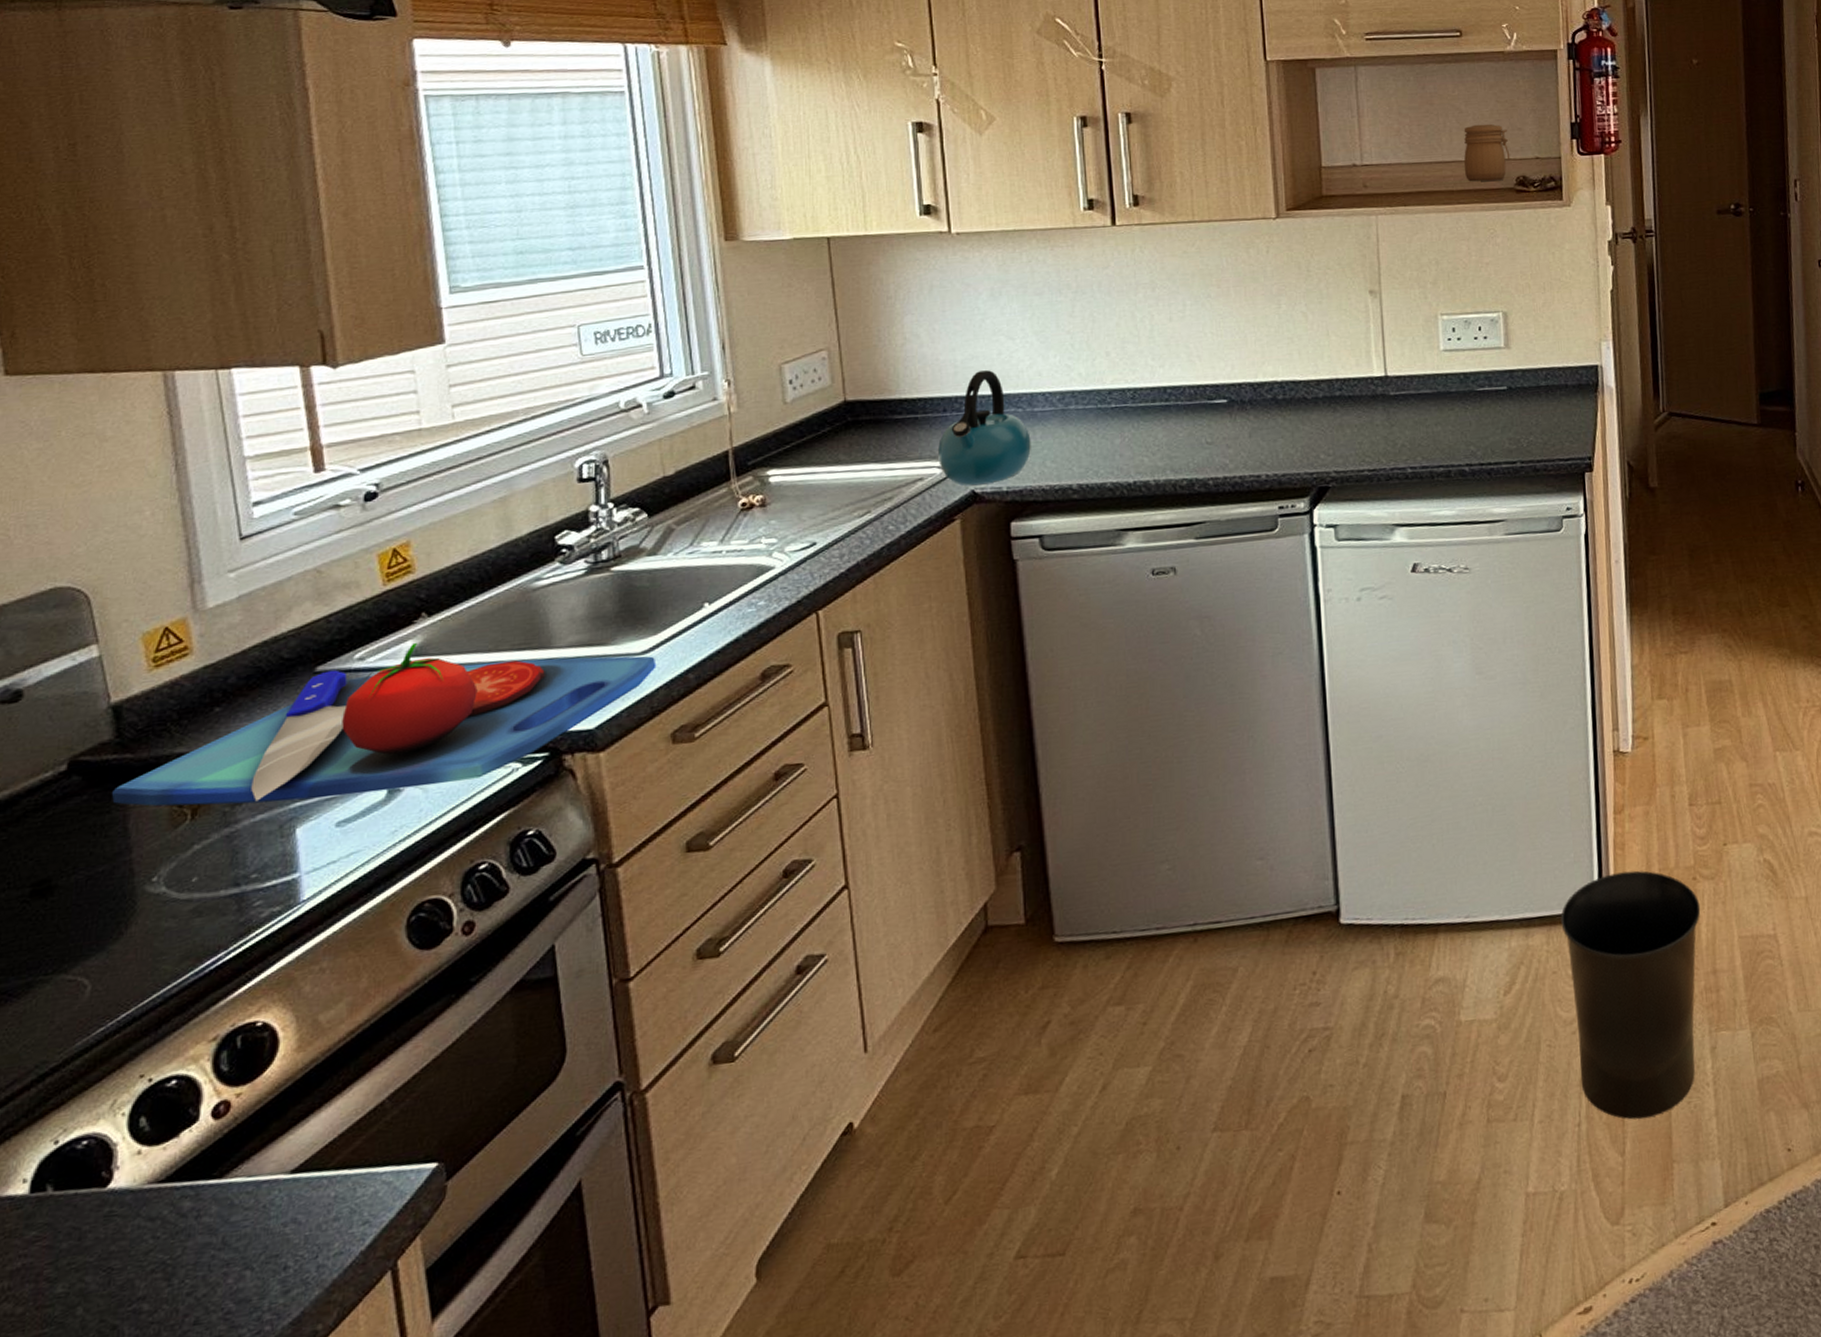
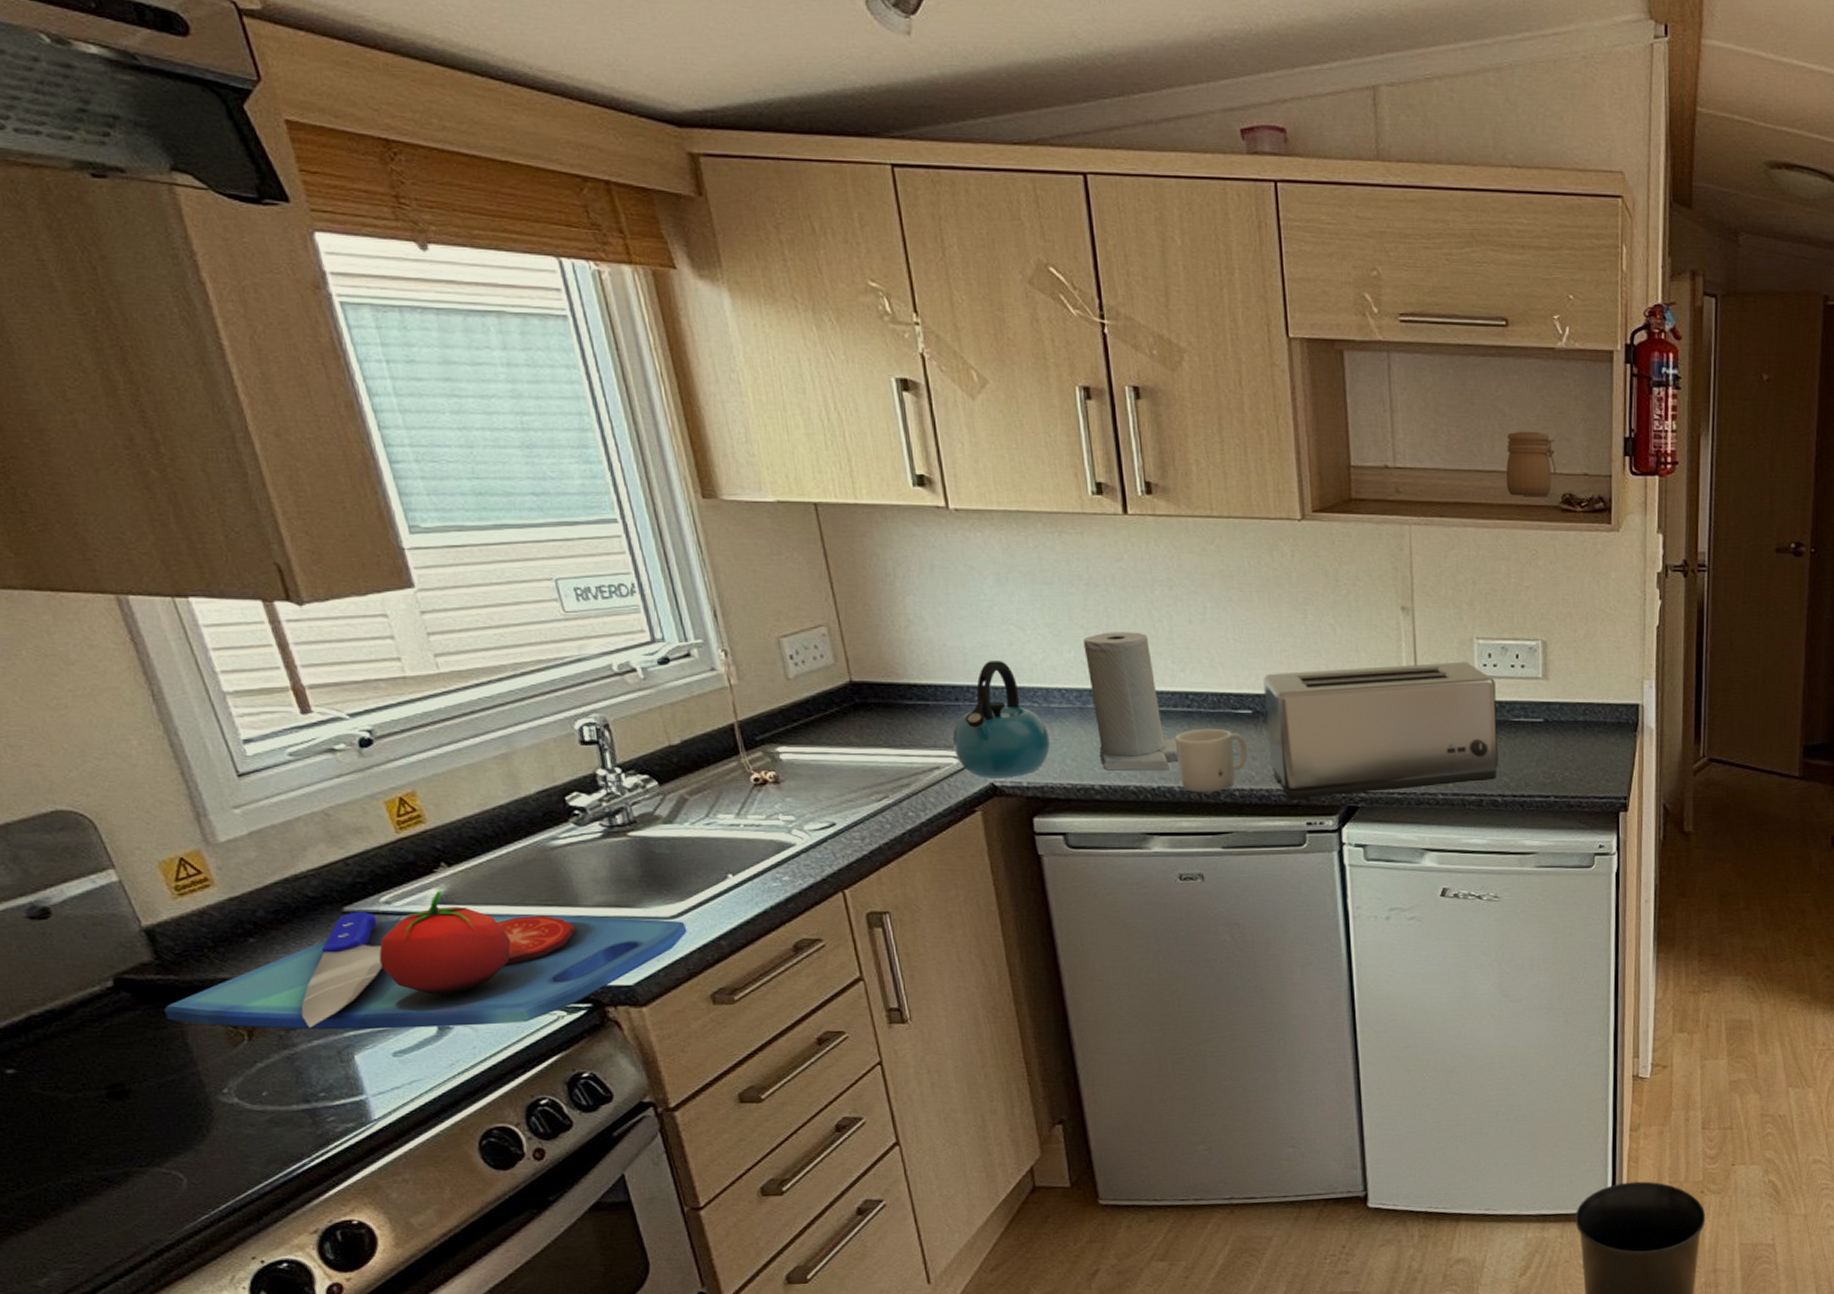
paper towel: none [1069,333,1155,470] -> present [1083,632,1179,772]
mug: none [1152,419,1222,485] -> present [1174,728,1247,793]
toaster: none [1238,337,1465,484] -> present [1263,661,1499,799]

